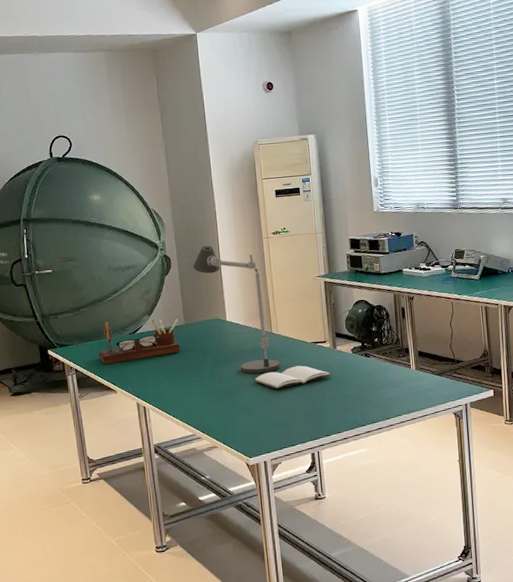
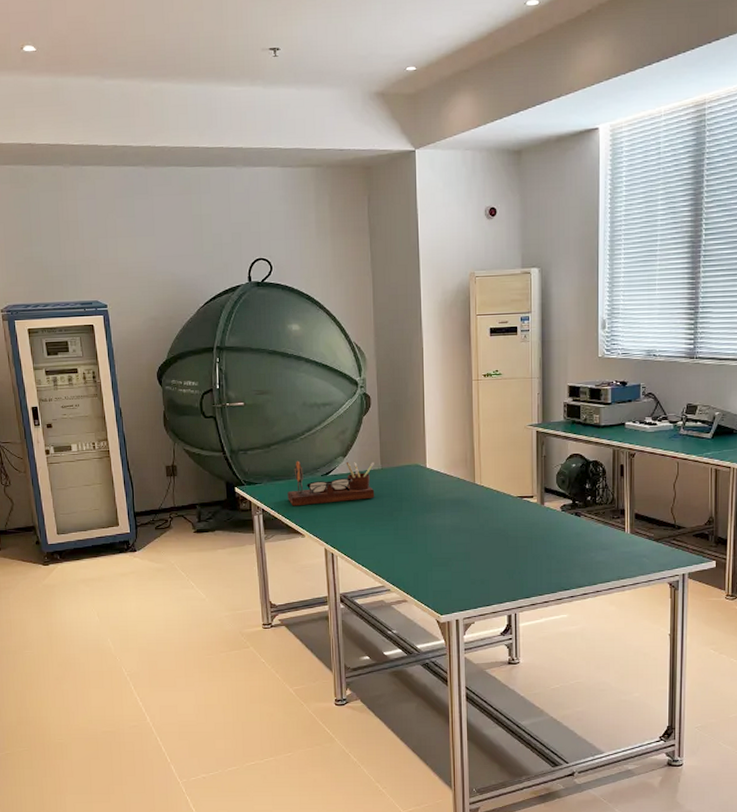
desk lamp: present [192,246,281,374] -> none [393,386,482,527]
book: present [253,365,332,390] -> none [451,520,537,545]

